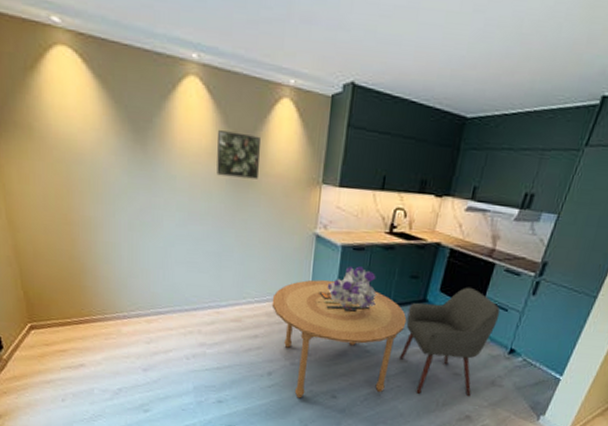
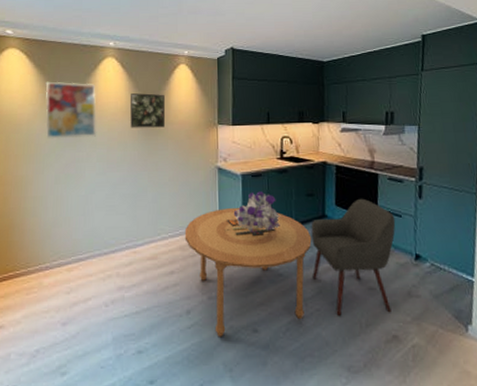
wall art: none [110,100,175,181] -> present [45,81,96,139]

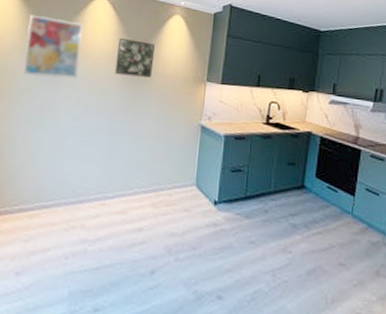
dining table: present [184,208,312,337] -> none [158,168,288,301]
bouquet: present [233,191,281,231] -> none [211,155,260,196]
chair: present [311,198,396,316] -> none [284,172,373,291]

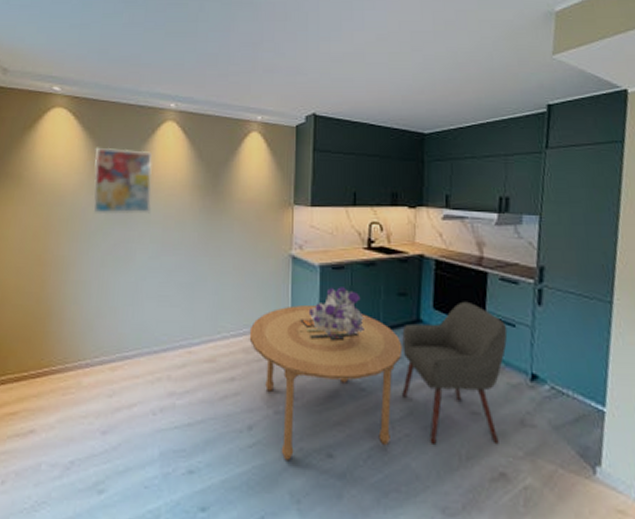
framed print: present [115,38,155,78] -> none [190,164,232,206]
dining table: none [158,168,288,301] -> present [249,305,403,461]
bouquet: none [211,155,260,196] -> present [308,287,366,335]
chair: none [284,172,373,291] -> present [402,301,508,445]

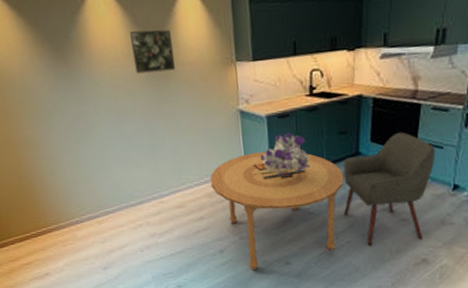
wall art: present [93,147,153,215] -> none [28,23,99,94]
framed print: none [190,164,232,206] -> present [129,29,175,74]

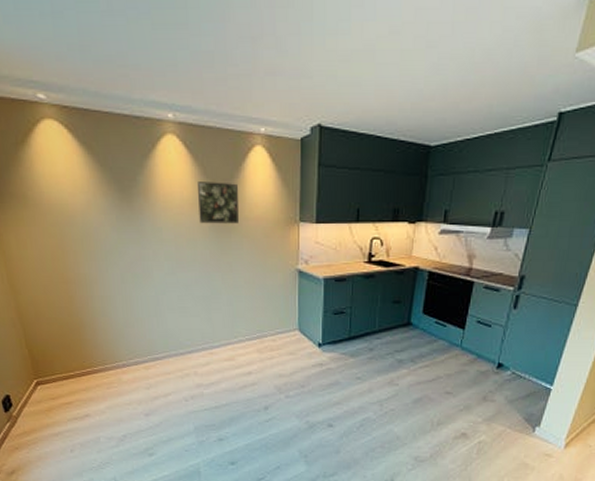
dining table: present [210,152,344,271] -> none [262,313,394,430]
bouquet: present [260,132,311,174] -> none [313,297,364,337]
chair: present [343,132,436,246] -> none [391,307,484,415]

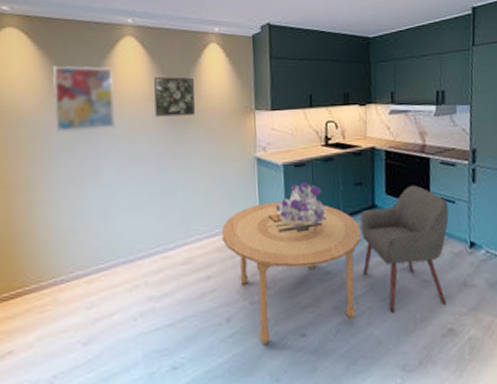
wall art: none [96,164,161,234] -> present [52,65,115,133]
dining table: none [262,313,394,430] -> present [221,202,362,345]
bouquet: none [313,297,364,337] -> present [275,182,328,227]
chair: none [391,307,484,415] -> present [360,185,449,313]

